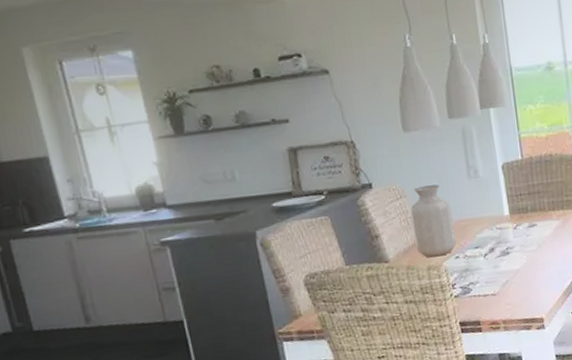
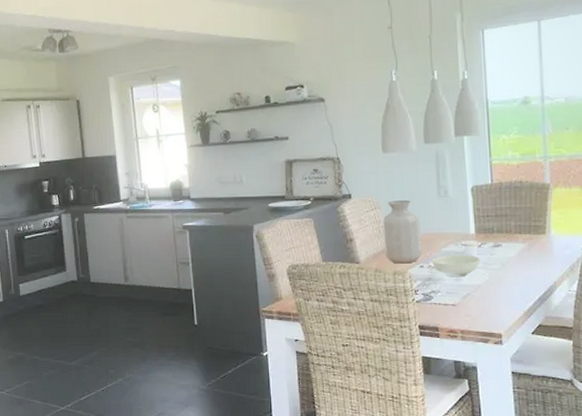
bowl: none [467,238,517,265] -> present [432,254,480,277]

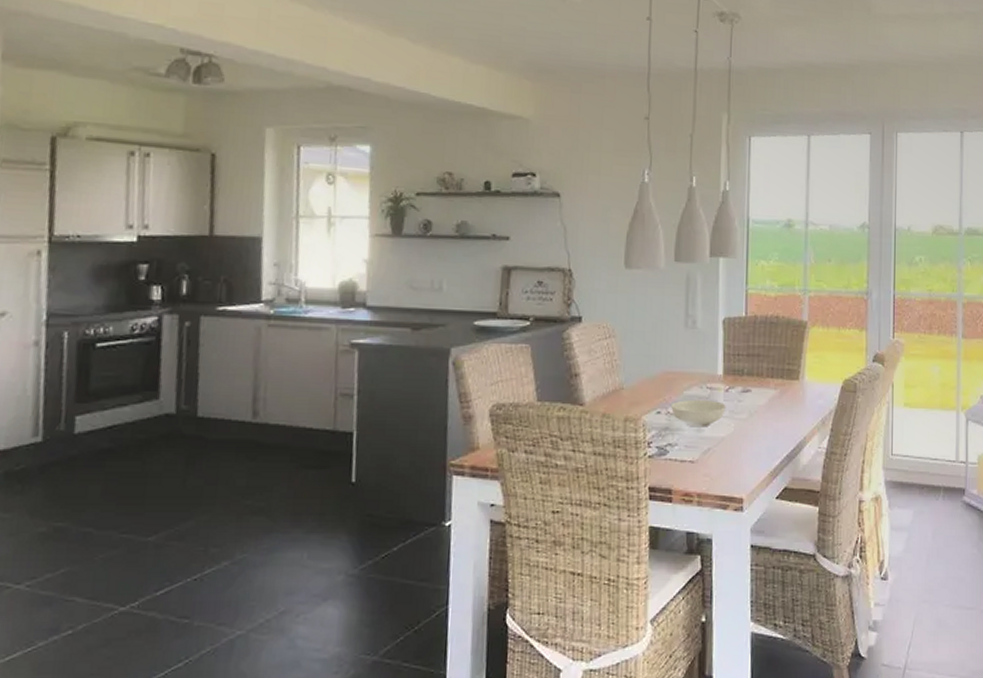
vase: present [382,200,422,264] -> none [615,328,662,408]

